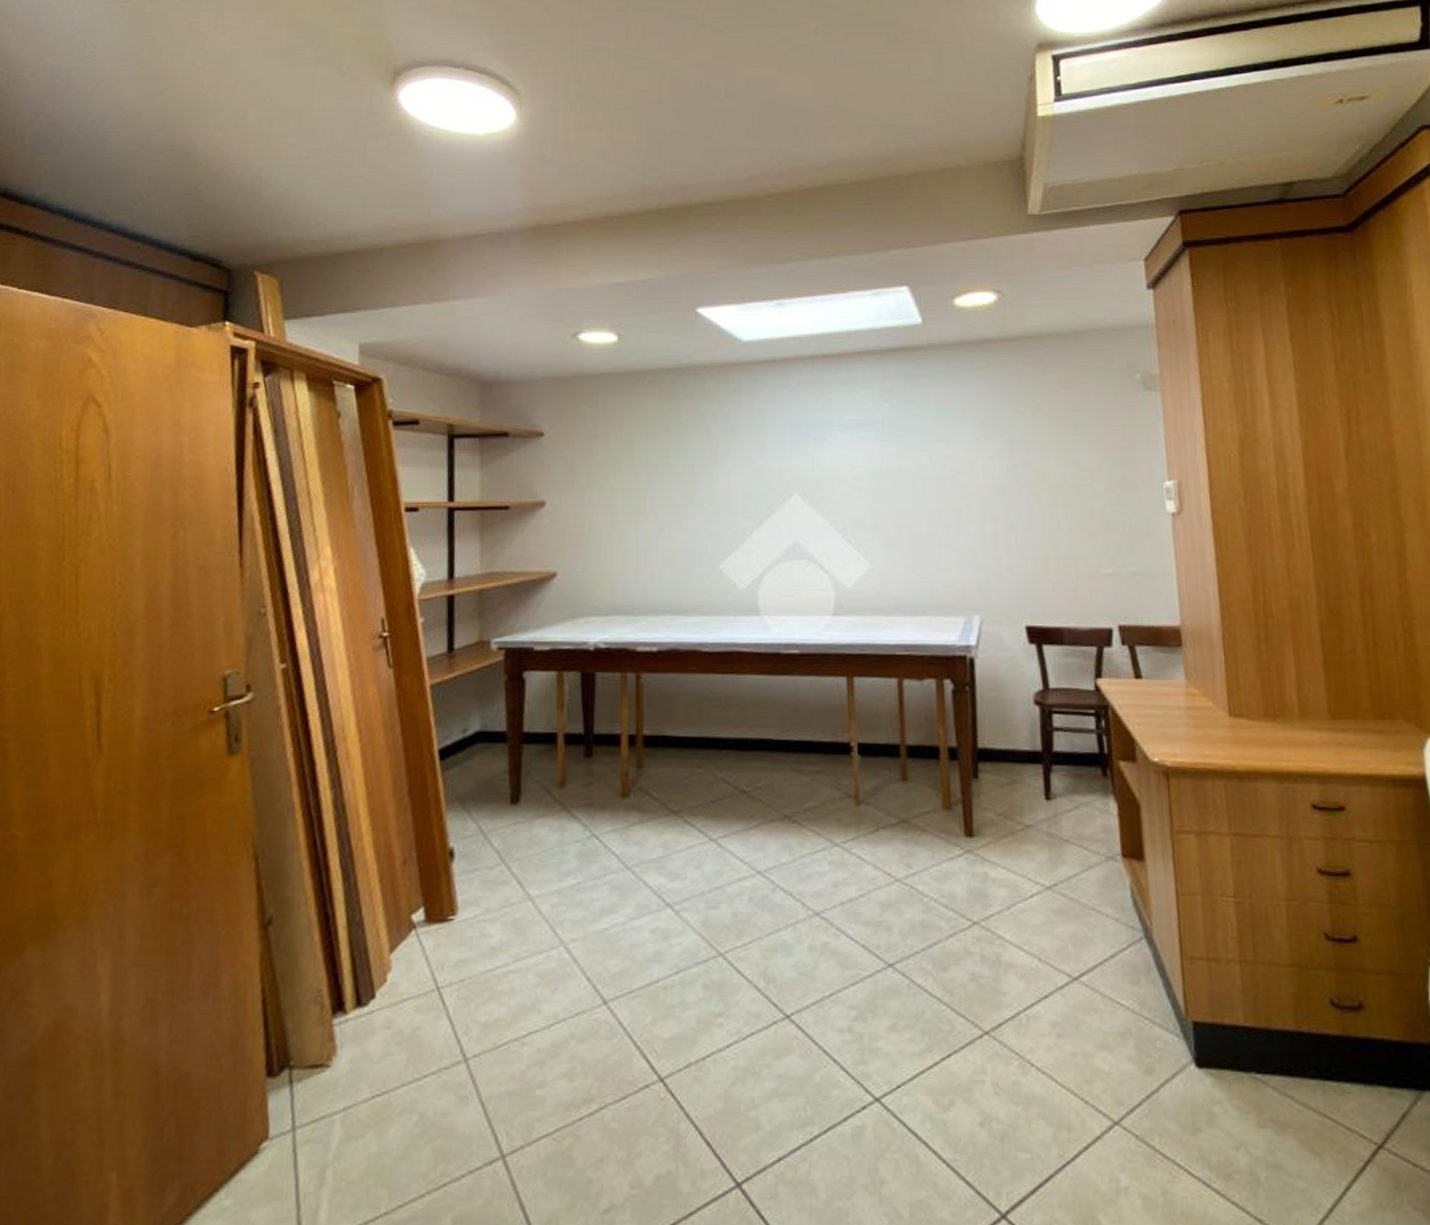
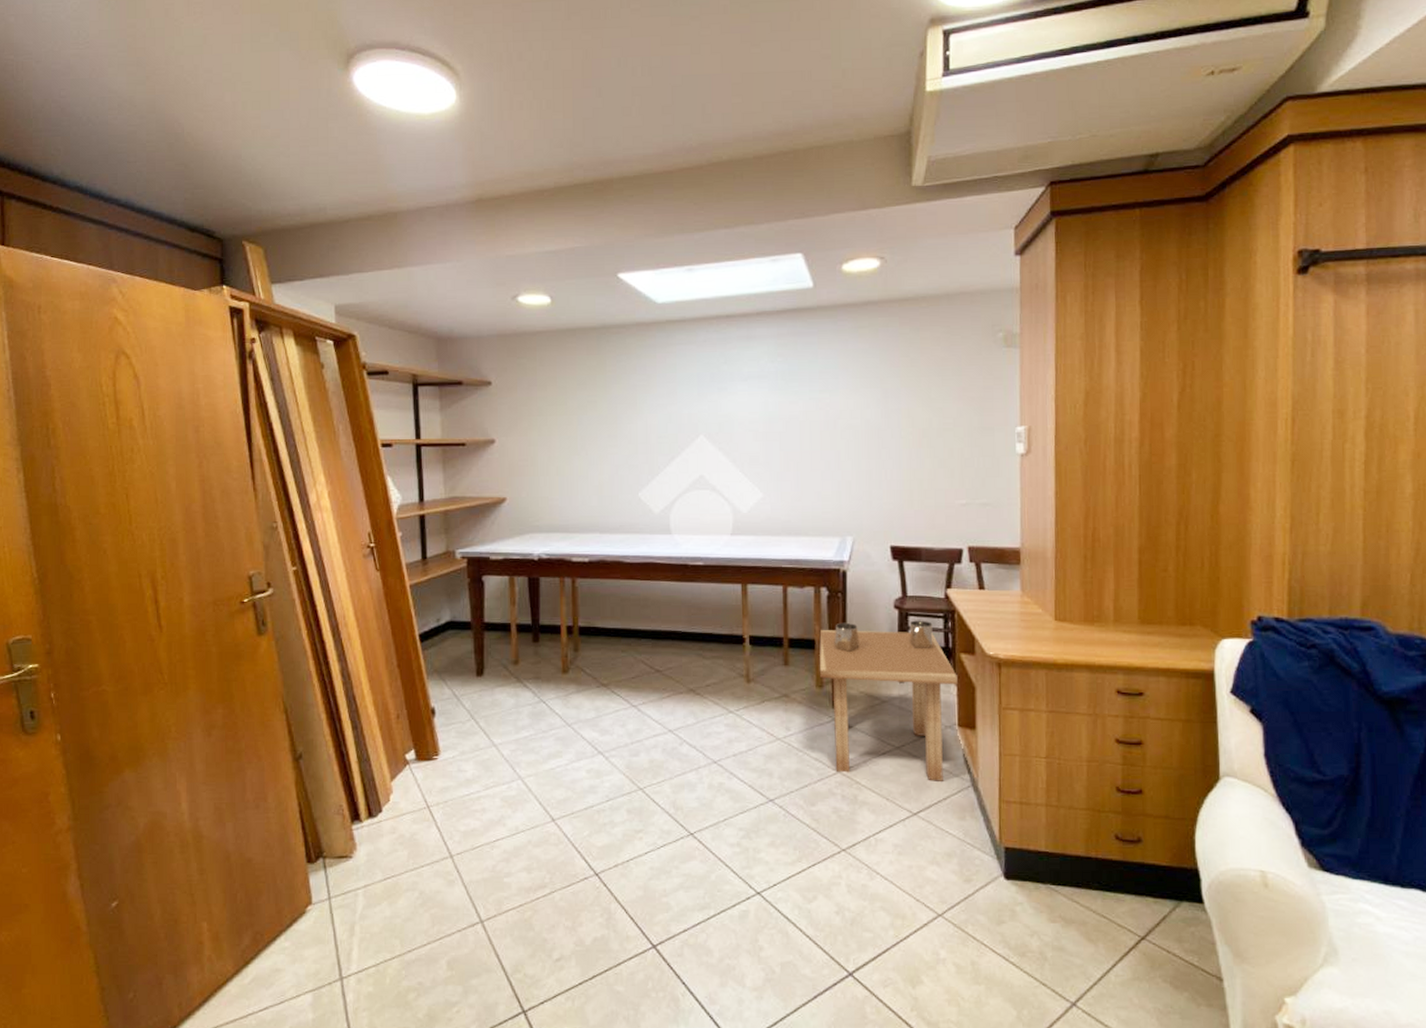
side table: none [945,718,1118,933] -> present [819,620,958,781]

